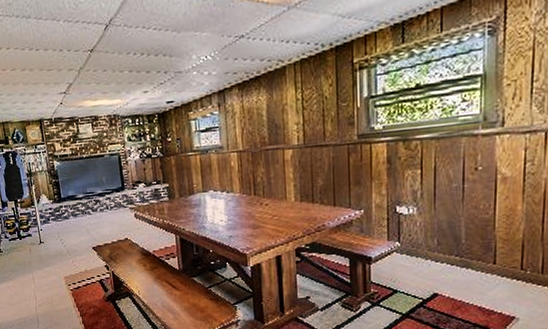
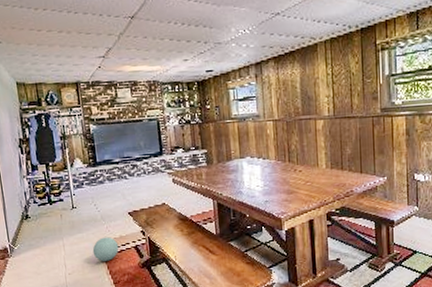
ball: none [60,271,85,294] -> present [92,237,119,261]

